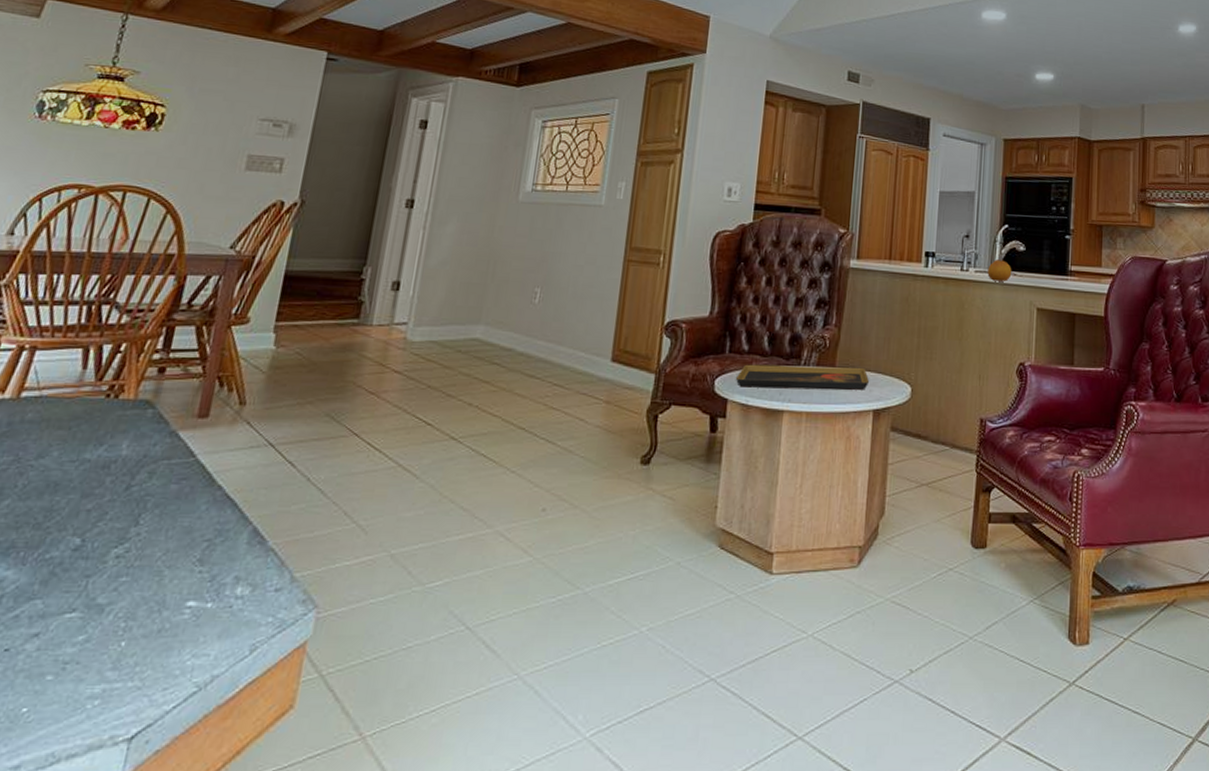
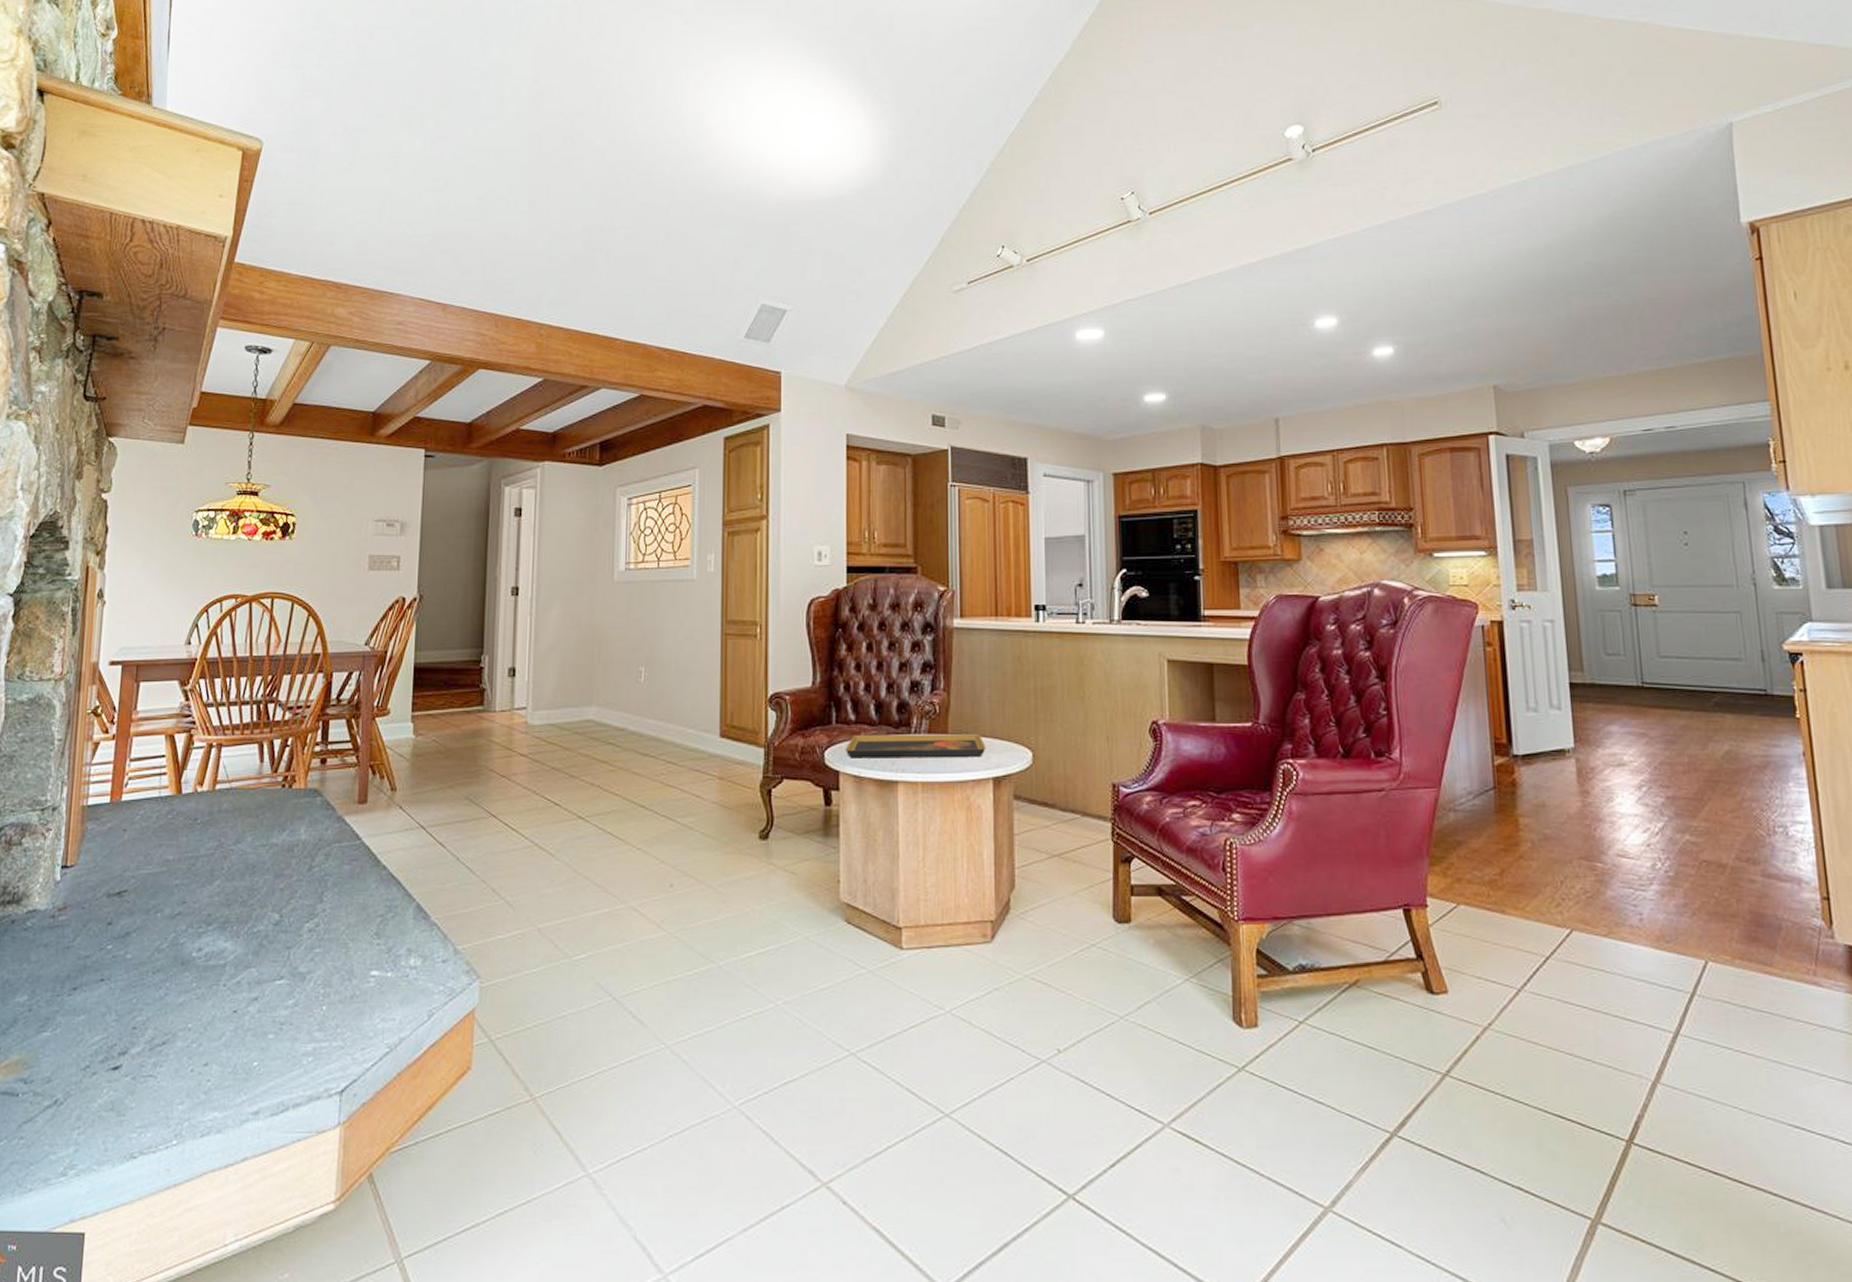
fruit: present [987,259,1012,282] -> none [1107,609,1135,632]

